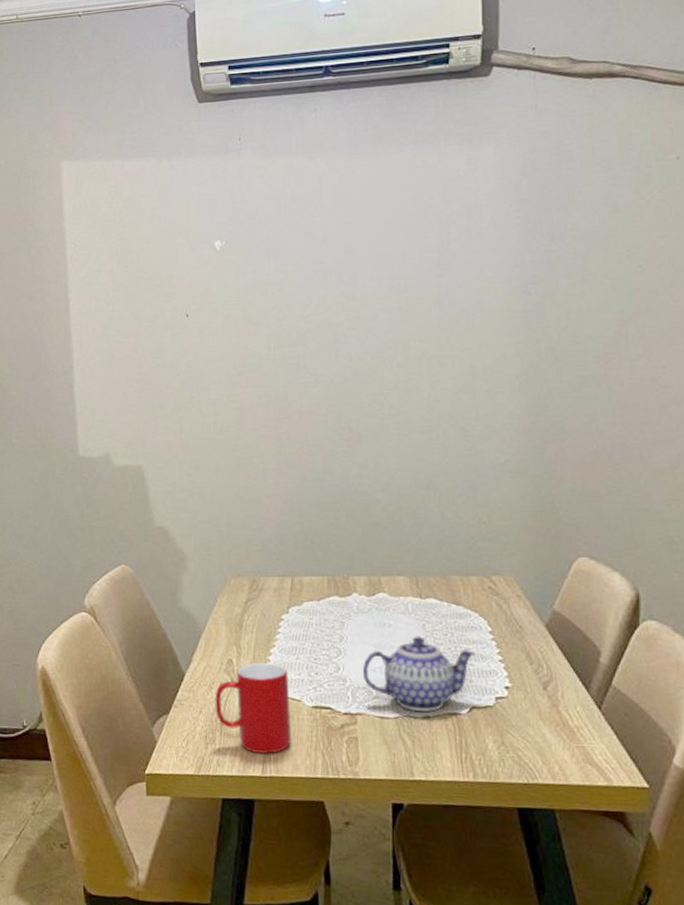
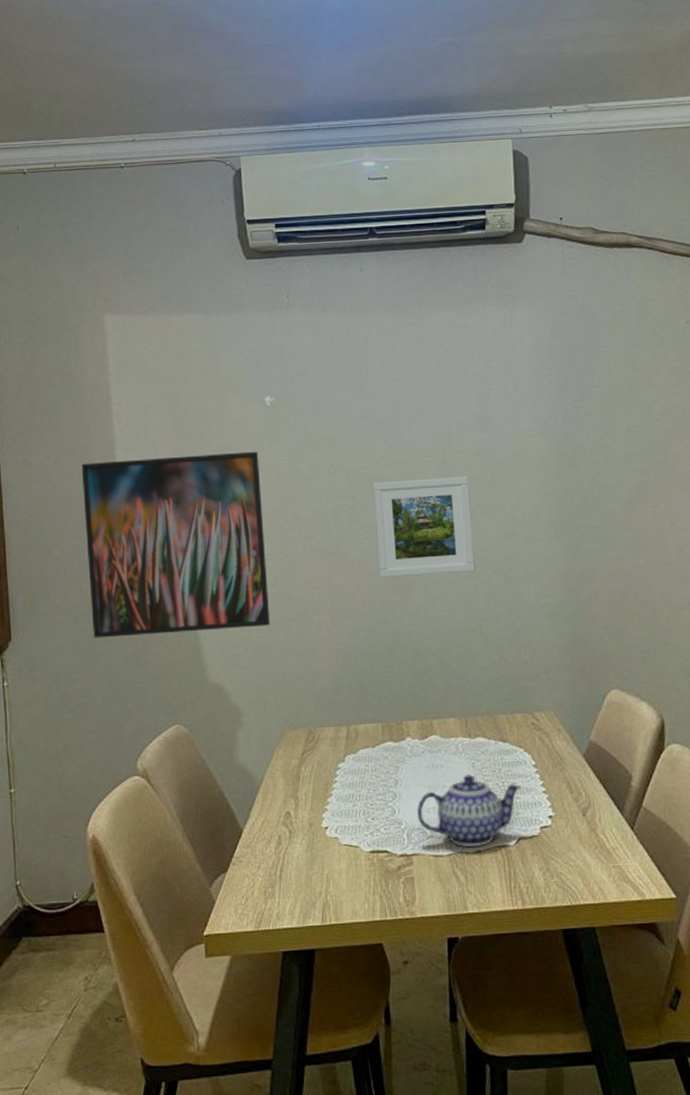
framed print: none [37,296,216,476] -> present [81,451,271,638]
cup: present [215,662,292,754] -> none [273,811,350,903]
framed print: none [323,323,430,428] -> present [373,475,475,578]

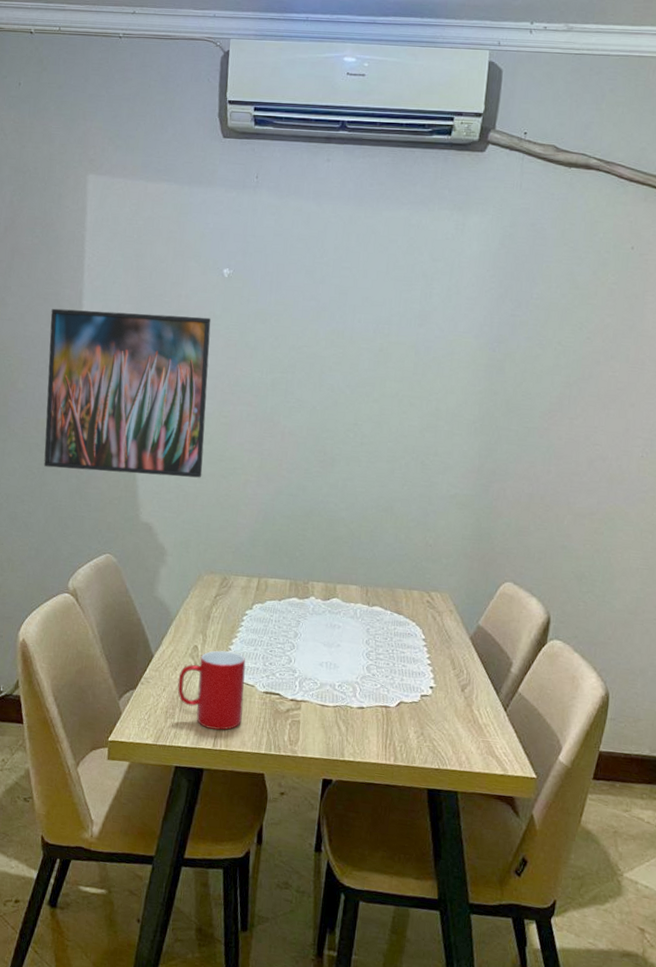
cup: none [273,811,350,903] -> present [177,650,246,730]
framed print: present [373,475,475,578] -> none [306,361,402,456]
teapot: present [416,774,522,848] -> none [310,638,409,703]

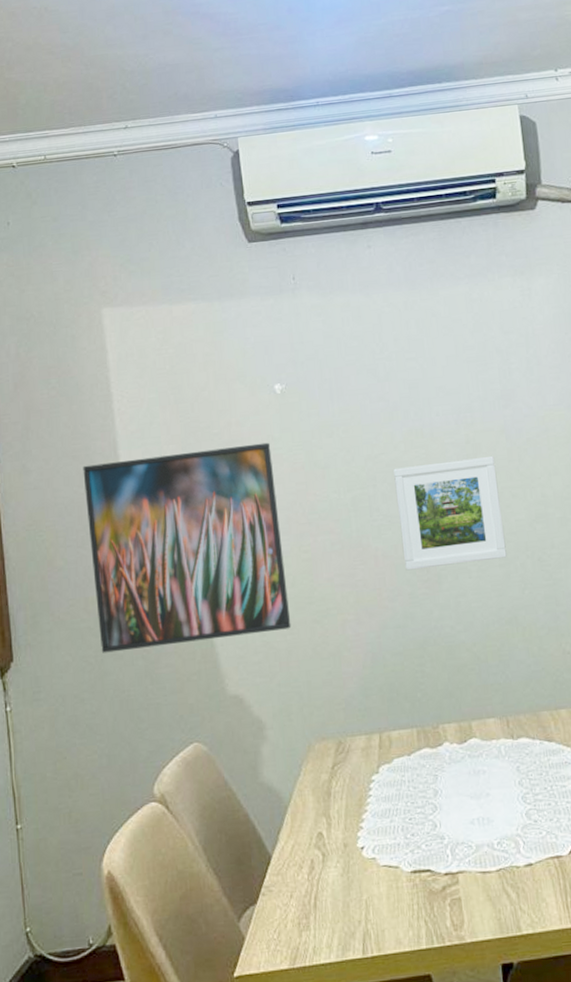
cup: present [177,650,246,730] -> none [306,830,392,933]
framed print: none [306,361,402,456] -> present [393,455,507,571]

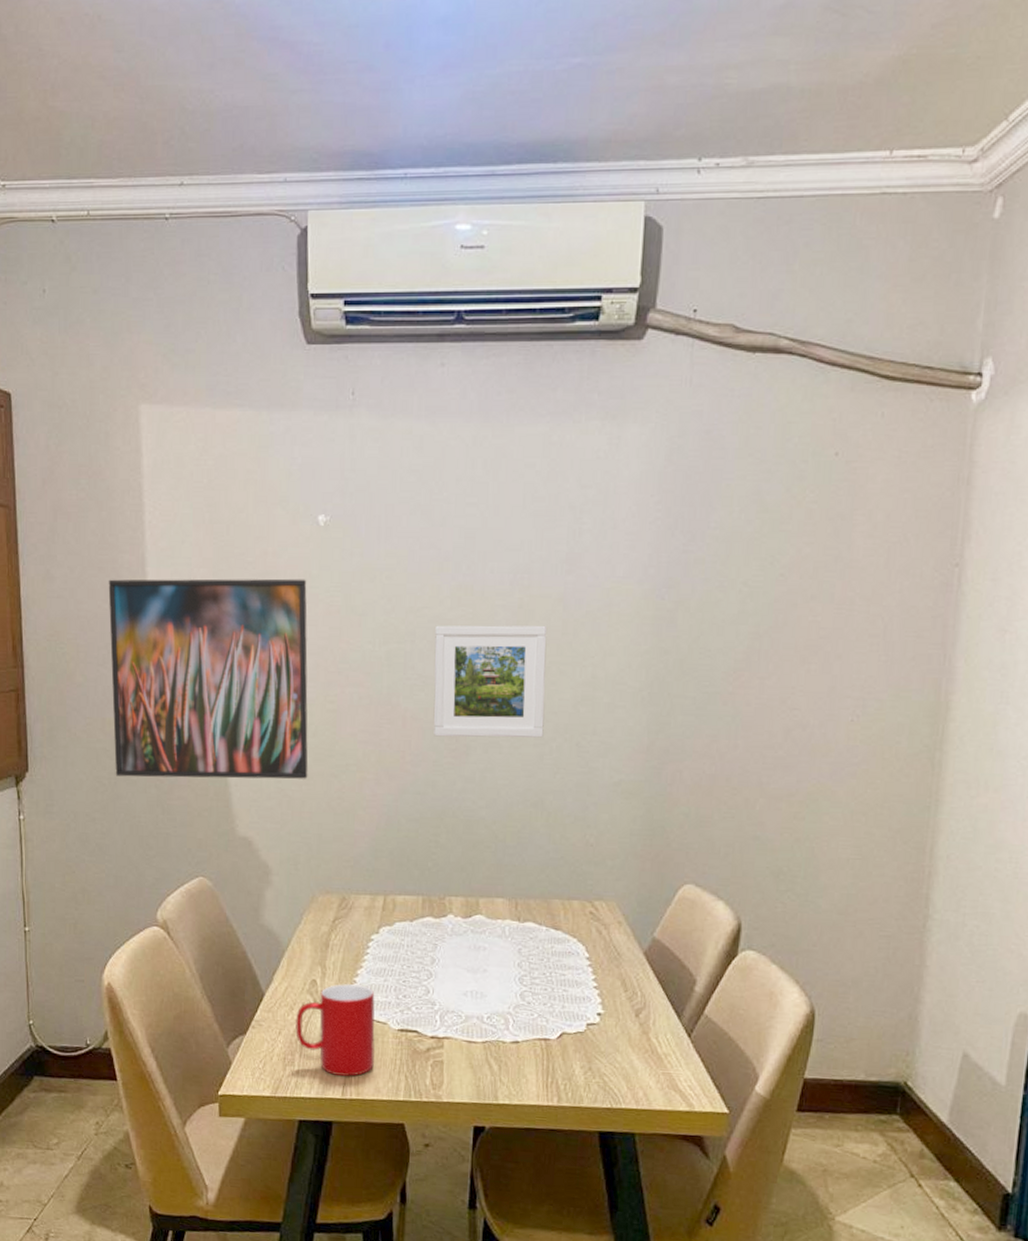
cup: none [306,830,392,933] -> present [295,983,376,1076]

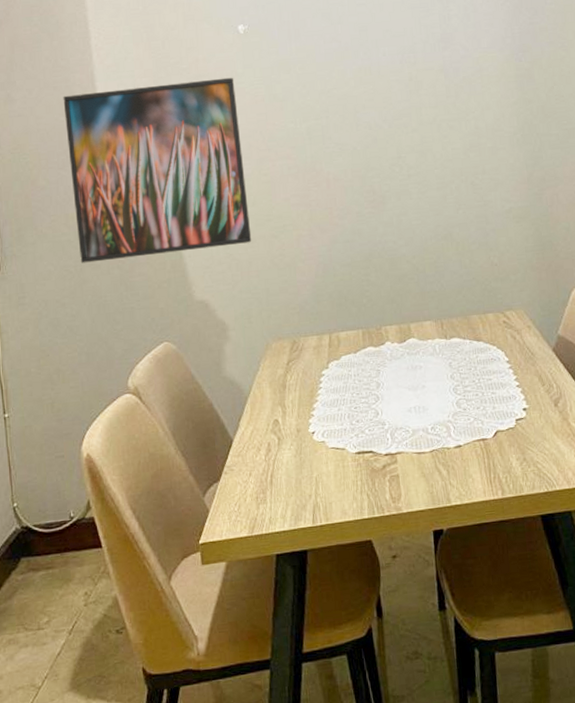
cup: present [295,983,376,1076] -> none [263,417,338,505]
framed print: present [433,625,548,738] -> none [344,92,444,192]

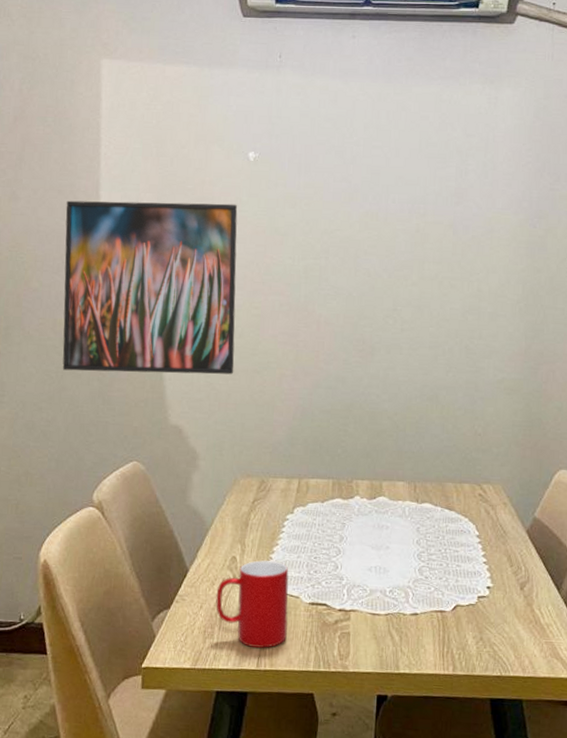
cup: none [263,417,338,505] -> present [216,559,289,648]

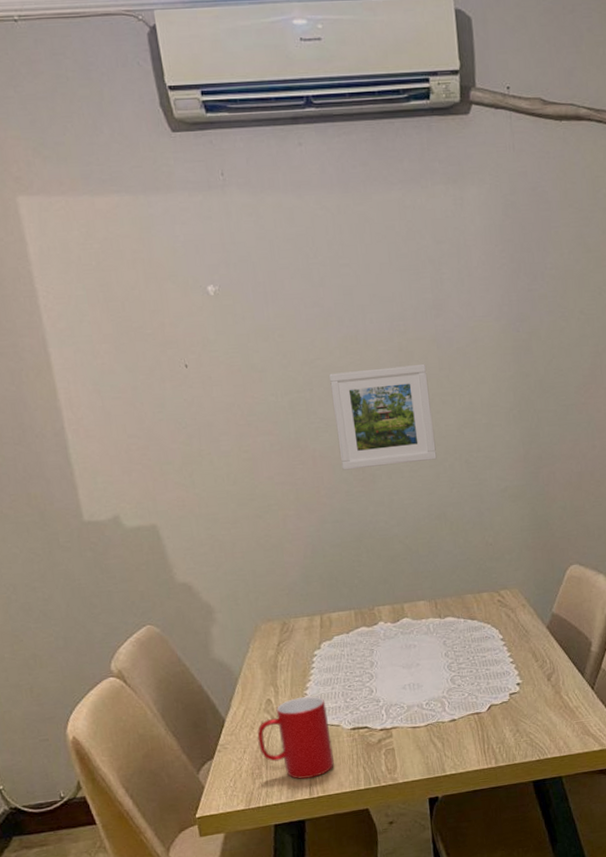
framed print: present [62,200,238,375] -> none [12,344,235,546]
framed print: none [343,245,440,341] -> present [329,363,437,470]

